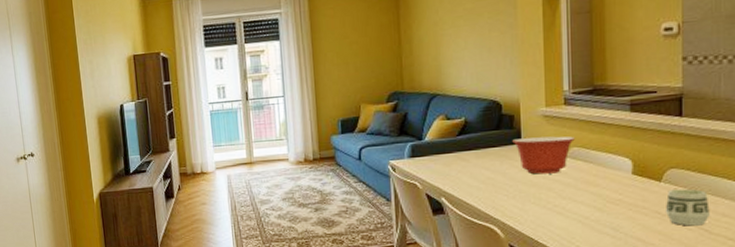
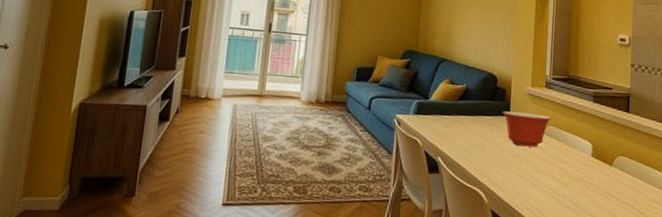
cup: present [665,188,710,226] -> none [613,174,645,209]

